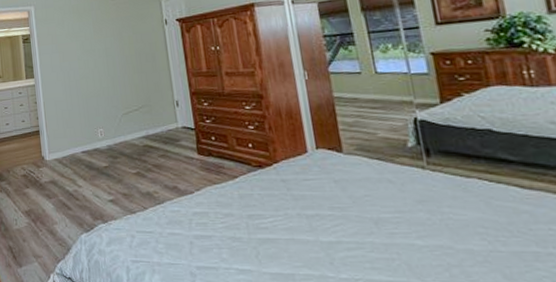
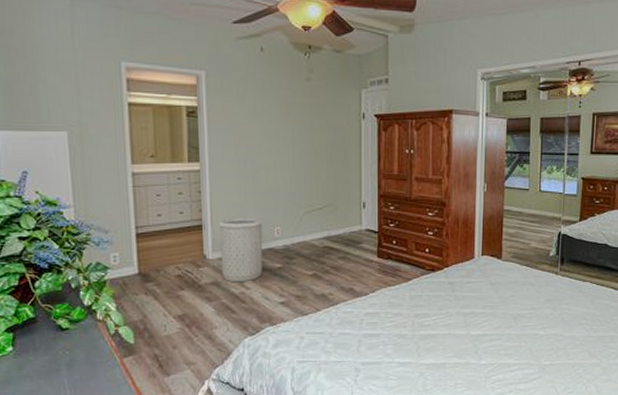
laundry basket: none [52,121,91,181] -> present [218,218,264,283]

